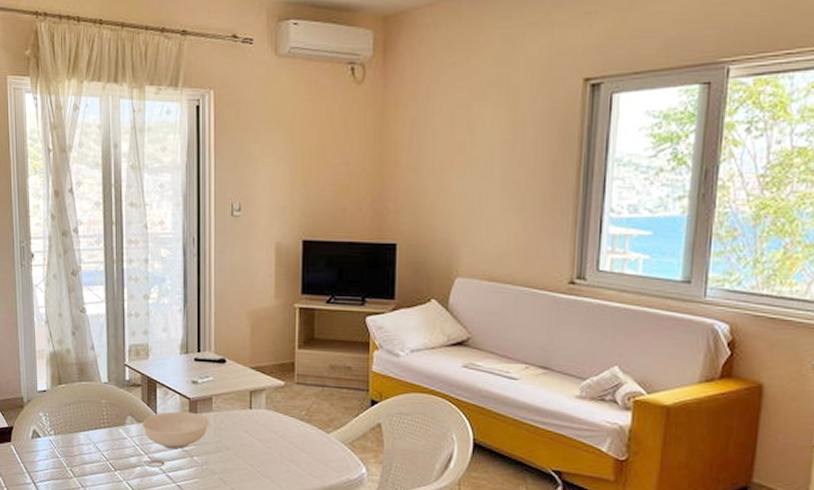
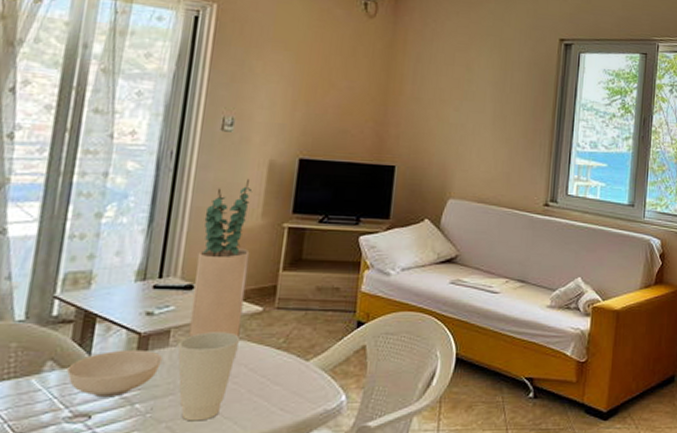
cup: none [220,401,269,477] -> present [177,332,241,422]
vase: none [225,261,268,420] -> present [188,178,253,352]

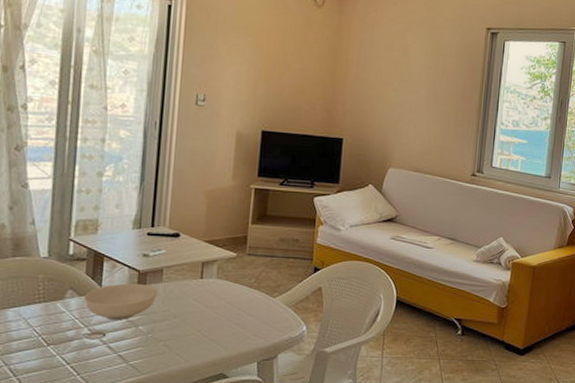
cup: present [177,332,241,422] -> none [170,272,220,342]
vase: present [188,178,253,352] -> none [178,146,224,288]

